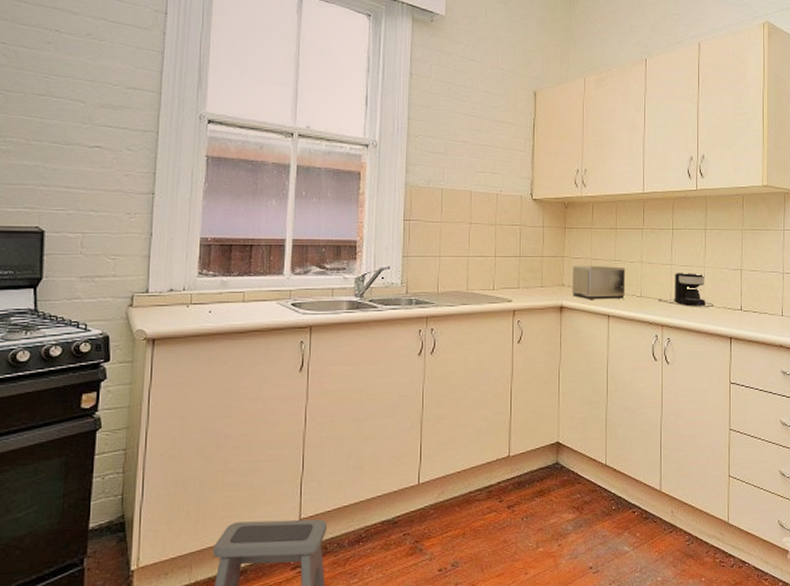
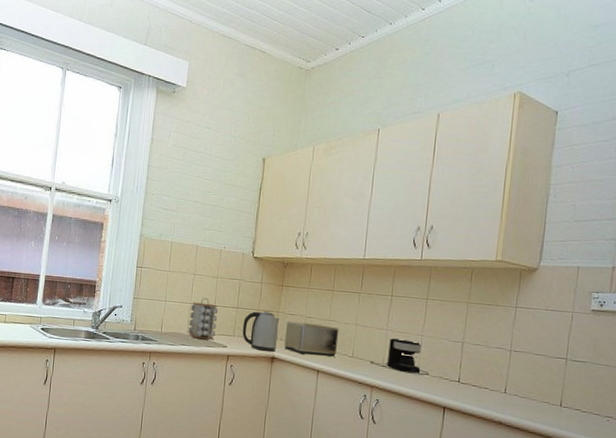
spice rack: none [468,248,500,296] -> present [188,297,219,341]
kettle: none [527,257,566,301] -> present [242,311,280,352]

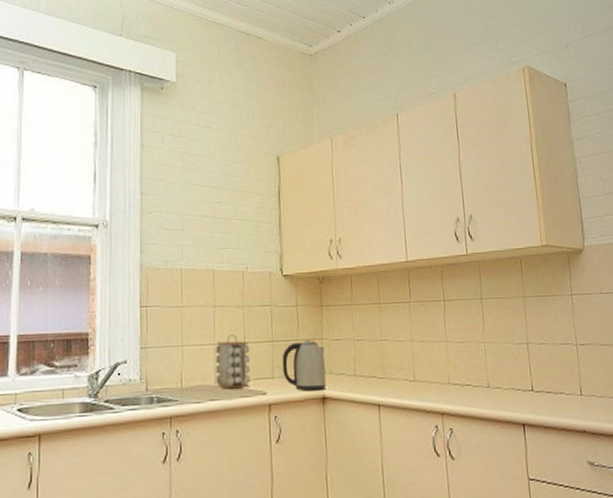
toaster: present [284,321,339,358] -> none [332,346,397,388]
coffee maker: present [369,338,429,375] -> none [434,350,500,391]

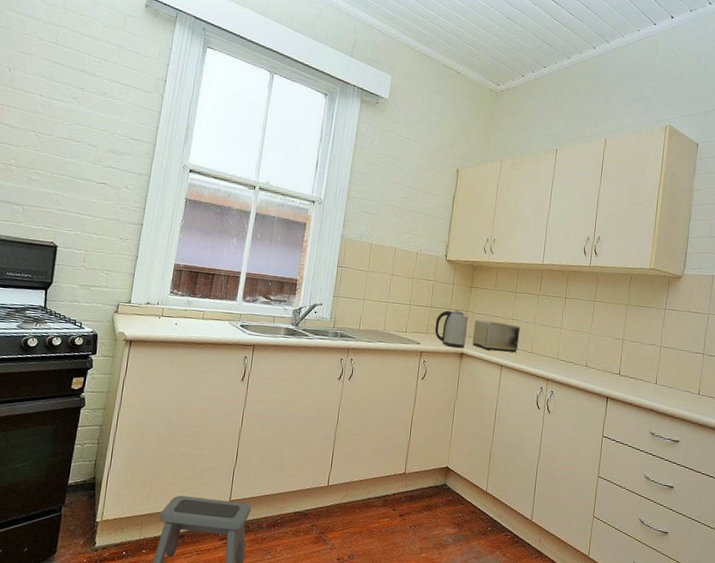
spice rack: present [214,334,250,389] -> none [385,297,414,338]
toaster: none [332,346,397,388] -> present [472,319,521,353]

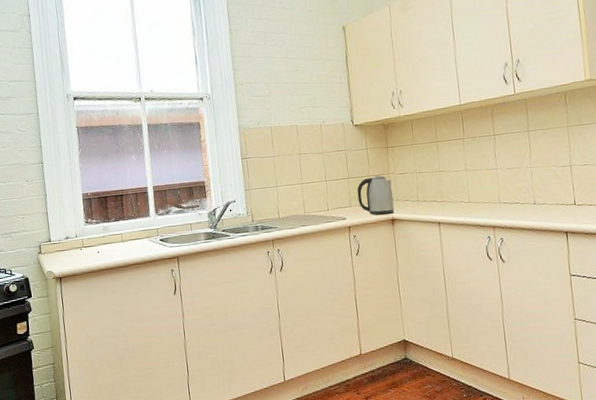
toaster: present [472,319,521,353] -> none [398,176,454,211]

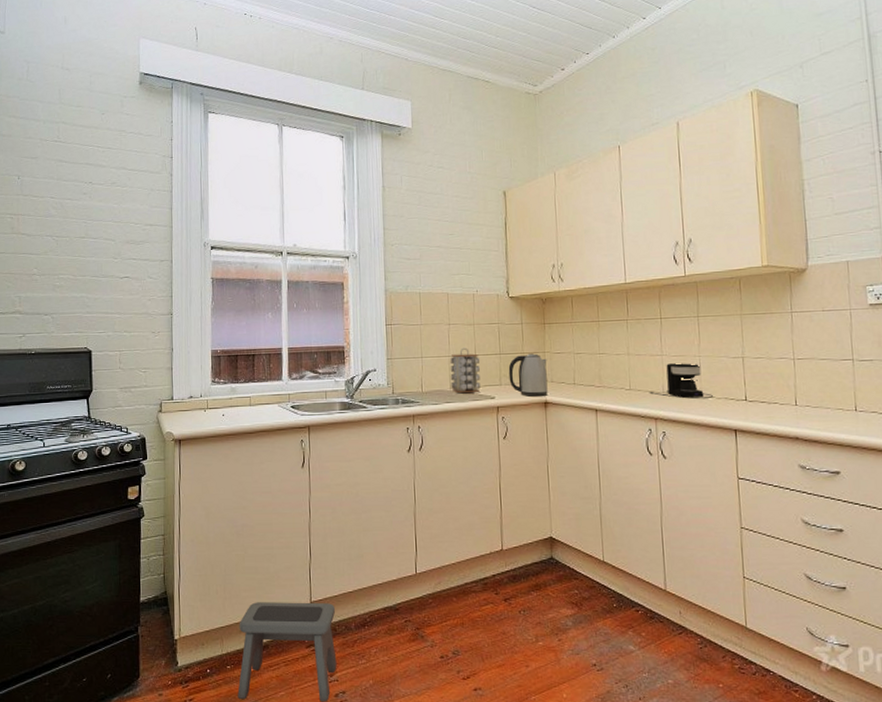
spice rack: none [302,174,333,217] -> present [449,347,481,394]
coffee maker: none [486,174,545,207] -> present [649,363,713,399]

